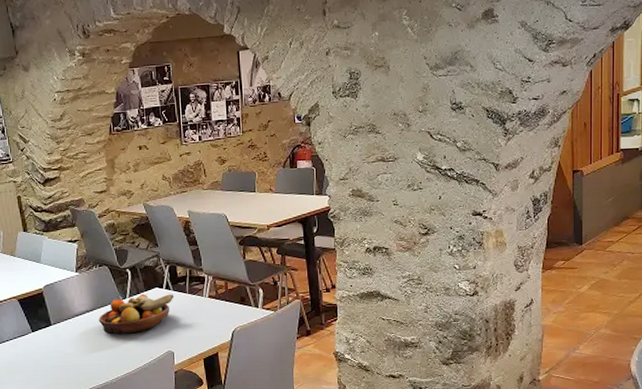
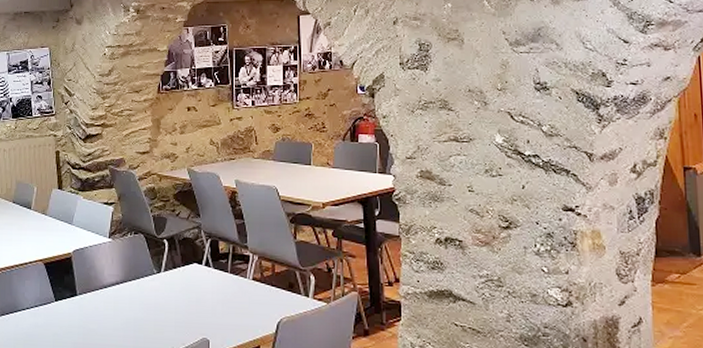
fruit bowl: present [99,294,174,334] -> none [129,269,214,314]

